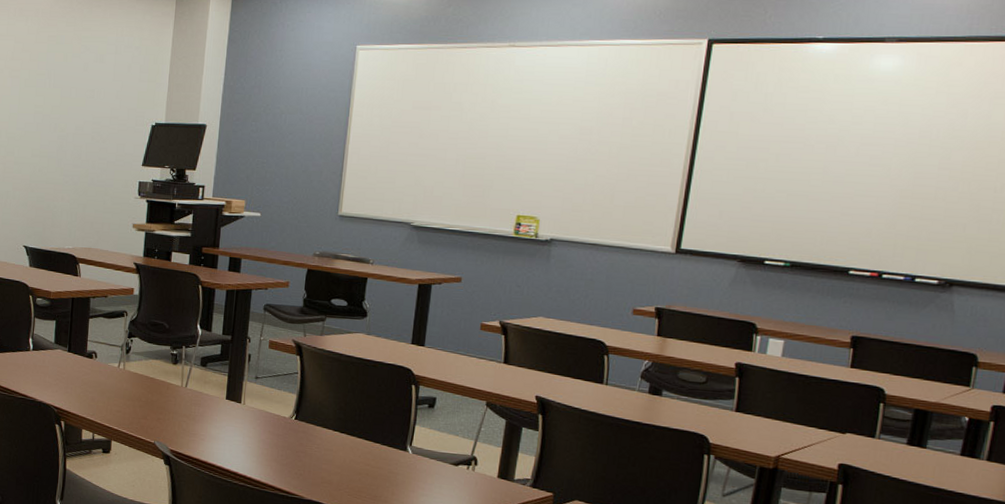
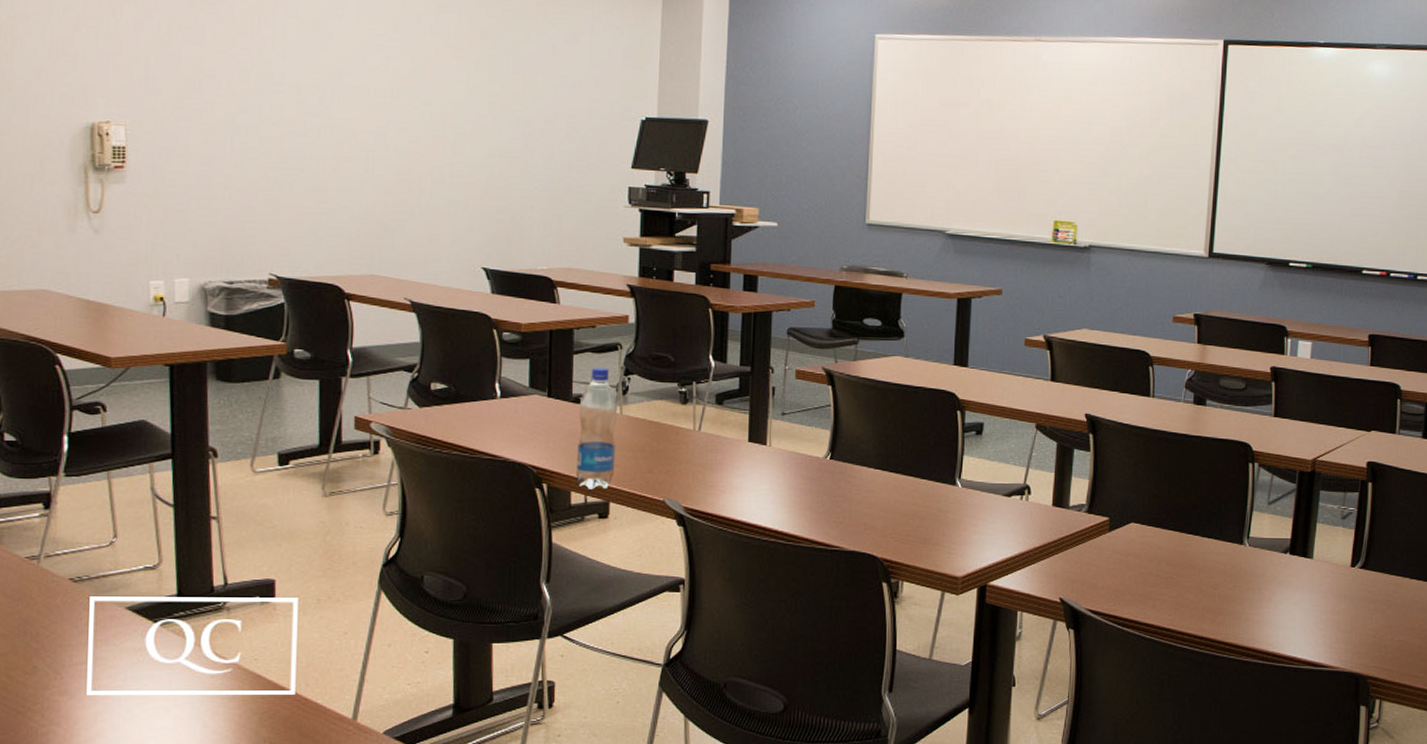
bottle: none [87,330,122,429] -> present [576,367,617,489]

